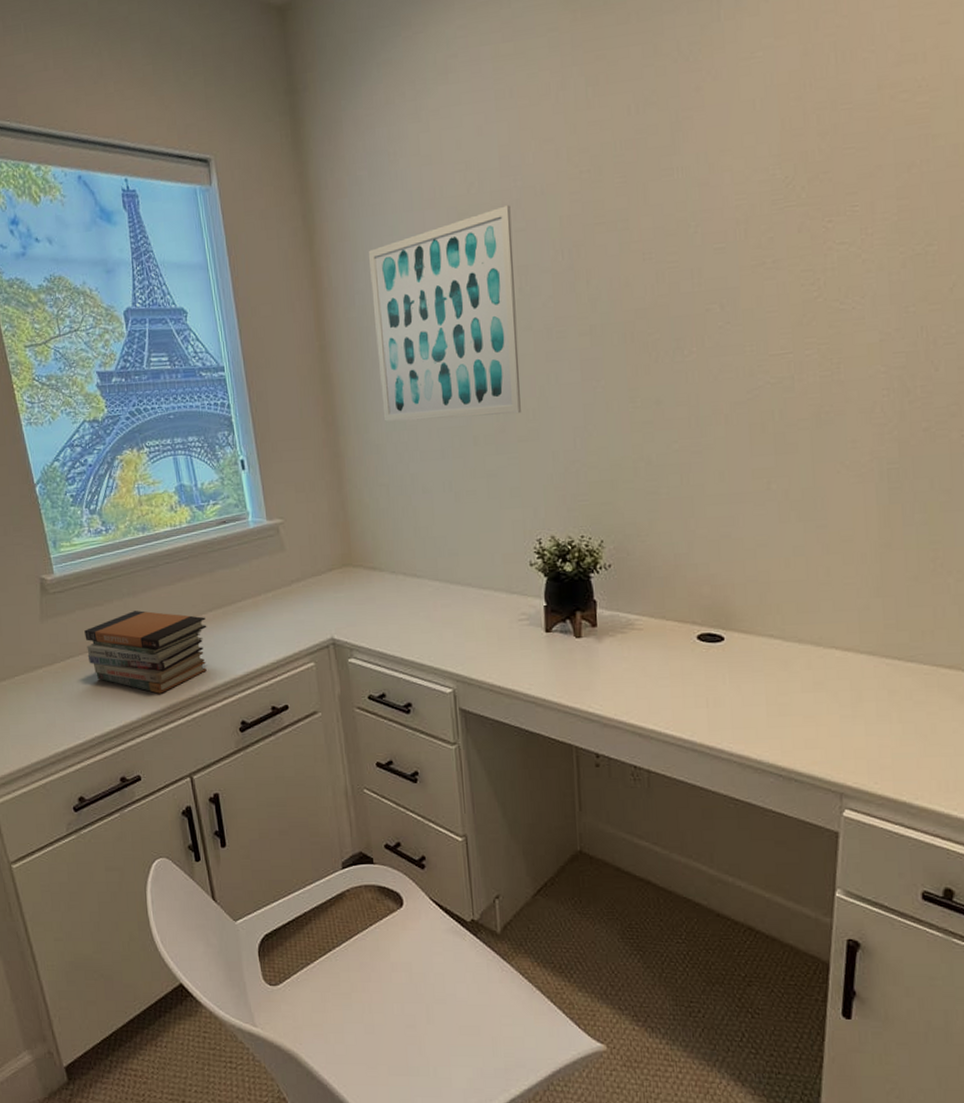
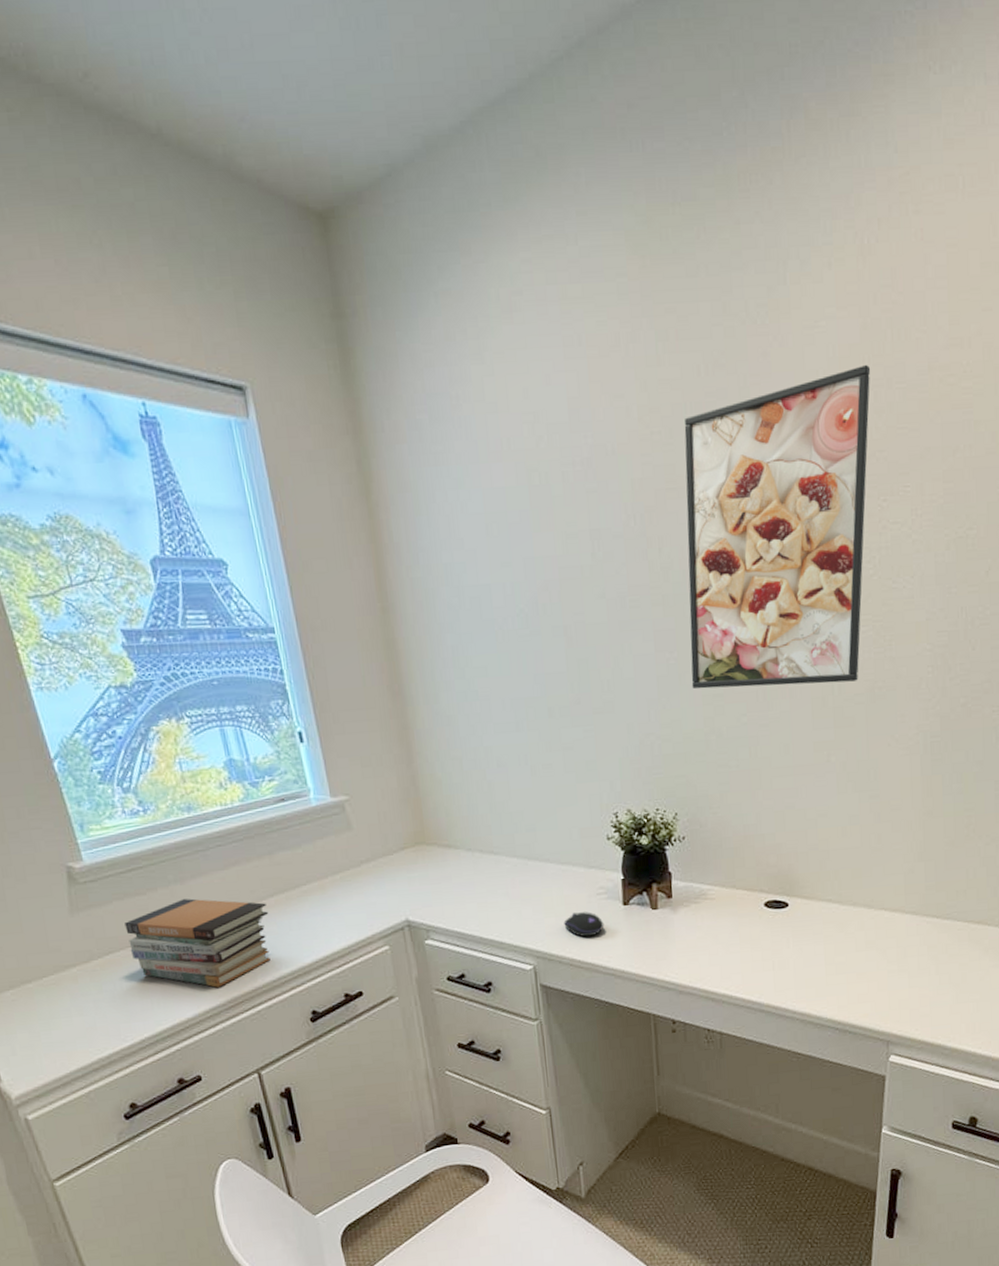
wall art: present [368,205,521,422] -> none [431,463,596,692]
computer mouse: none [484,637,526,663] -> present [563,912,605,937]
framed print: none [613,89,813,417] -> present [684,365,871,689]

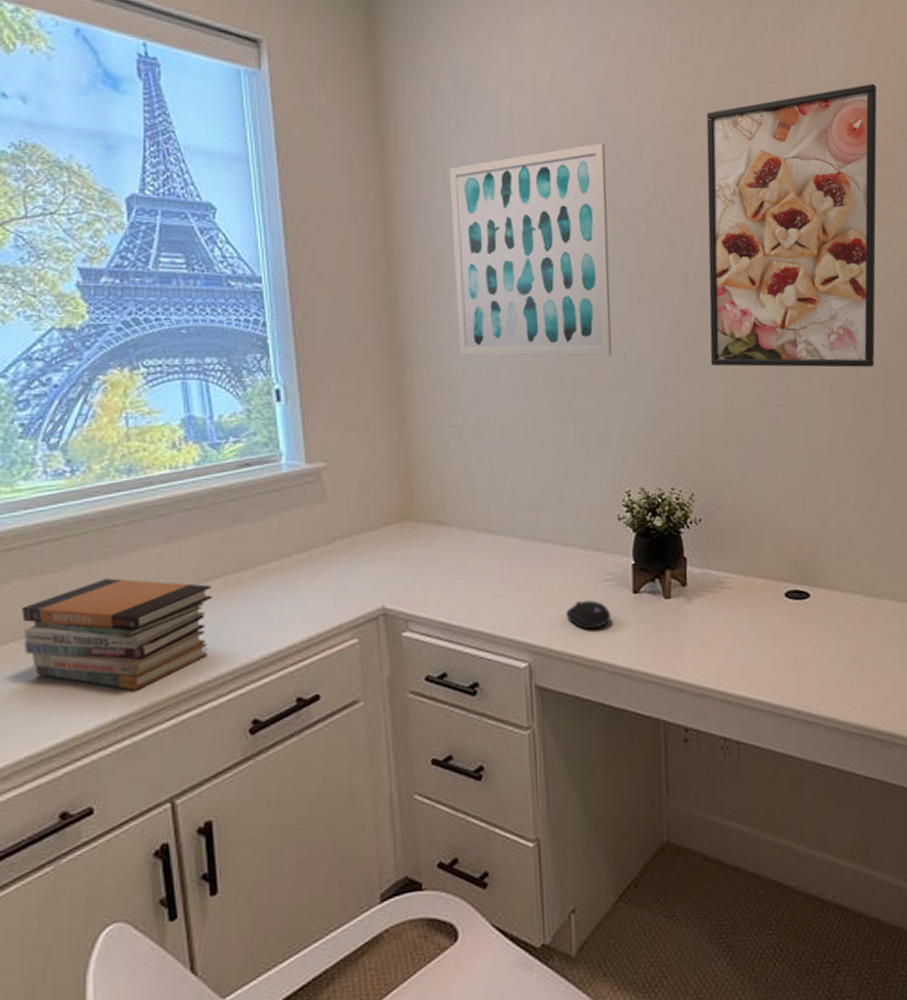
wall art: none [431,463,596,692] -> present [448,143,612,357]

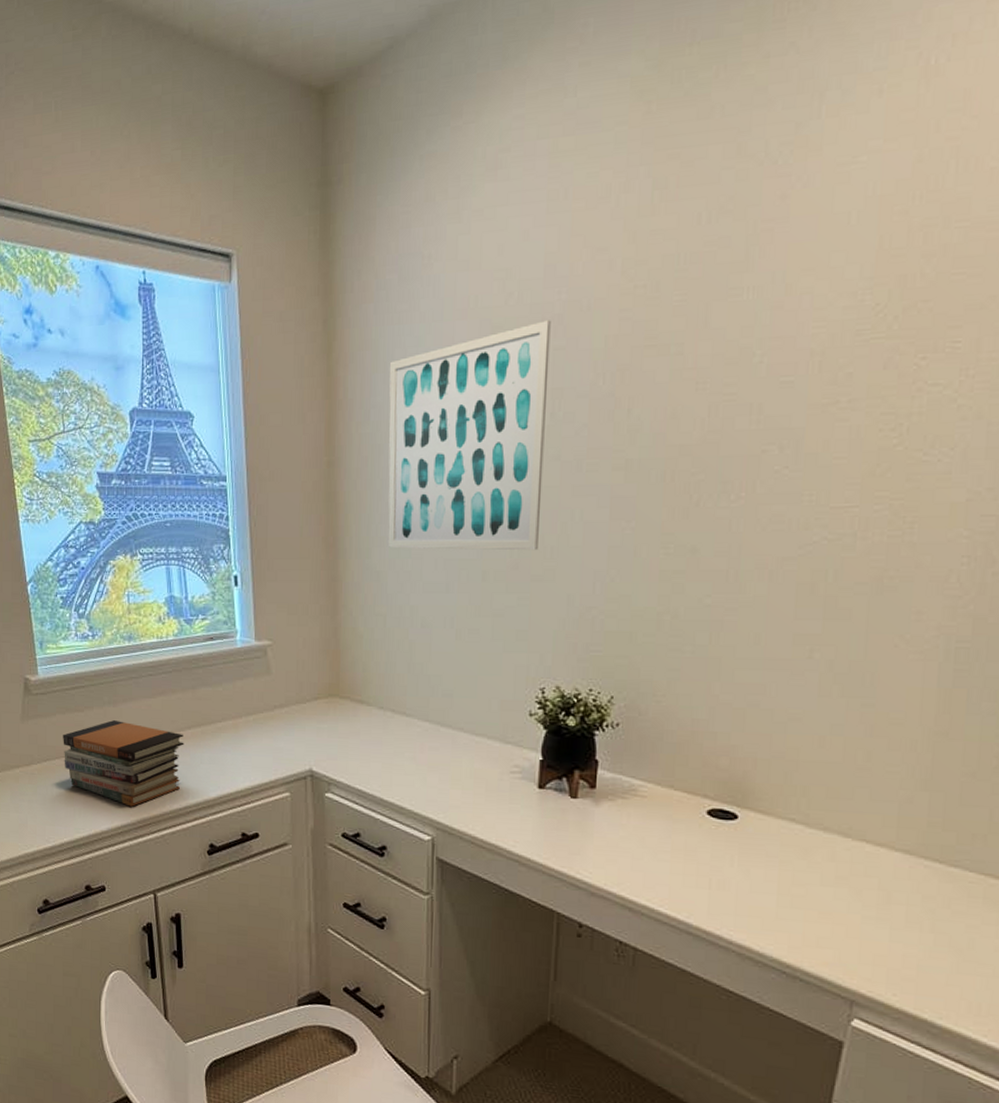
computer mouse: present [566,600,612,630] -> none [470,788,515,817]
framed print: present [706,84,877,368] -> none [648,203,923,568]

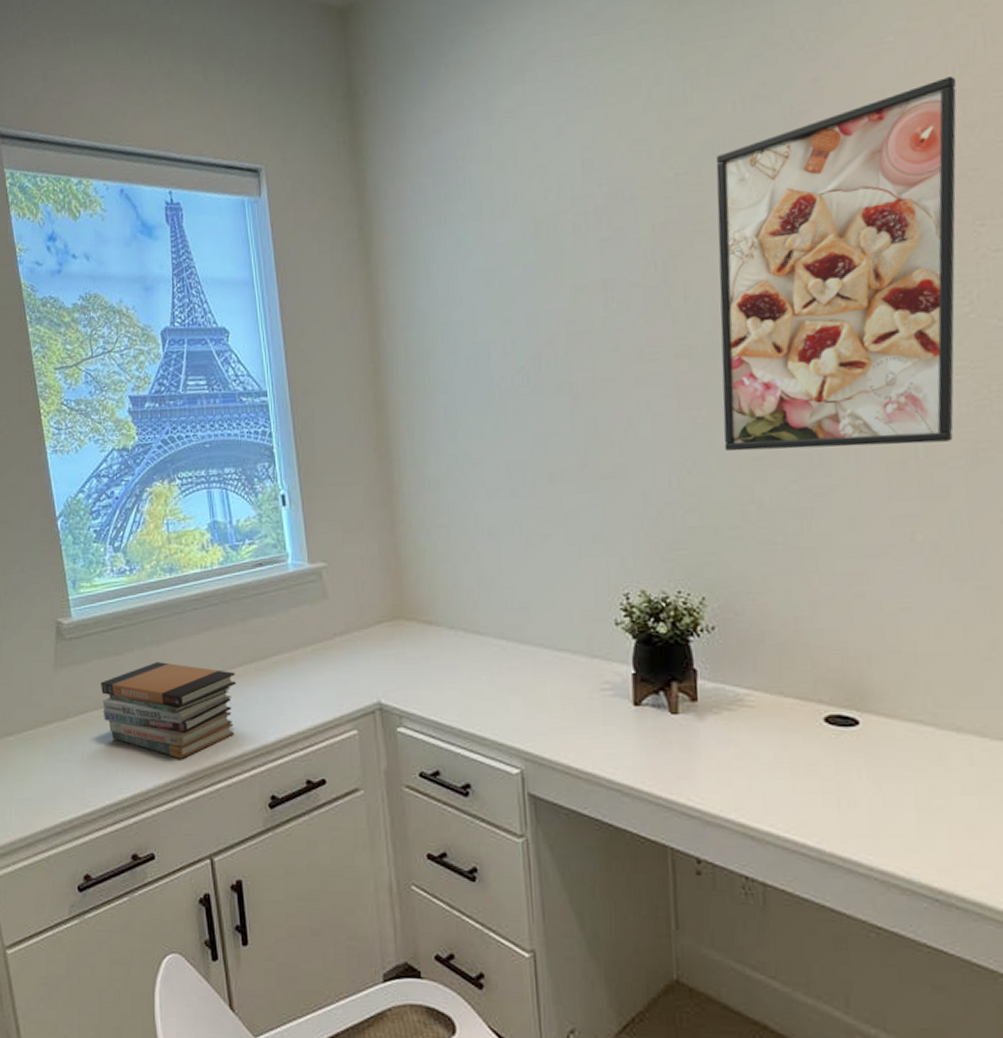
wall art: present [388,320,551,551] -> none [430,212,606,455]
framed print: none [648,203,923,568] -> present [716,76,957,452]

